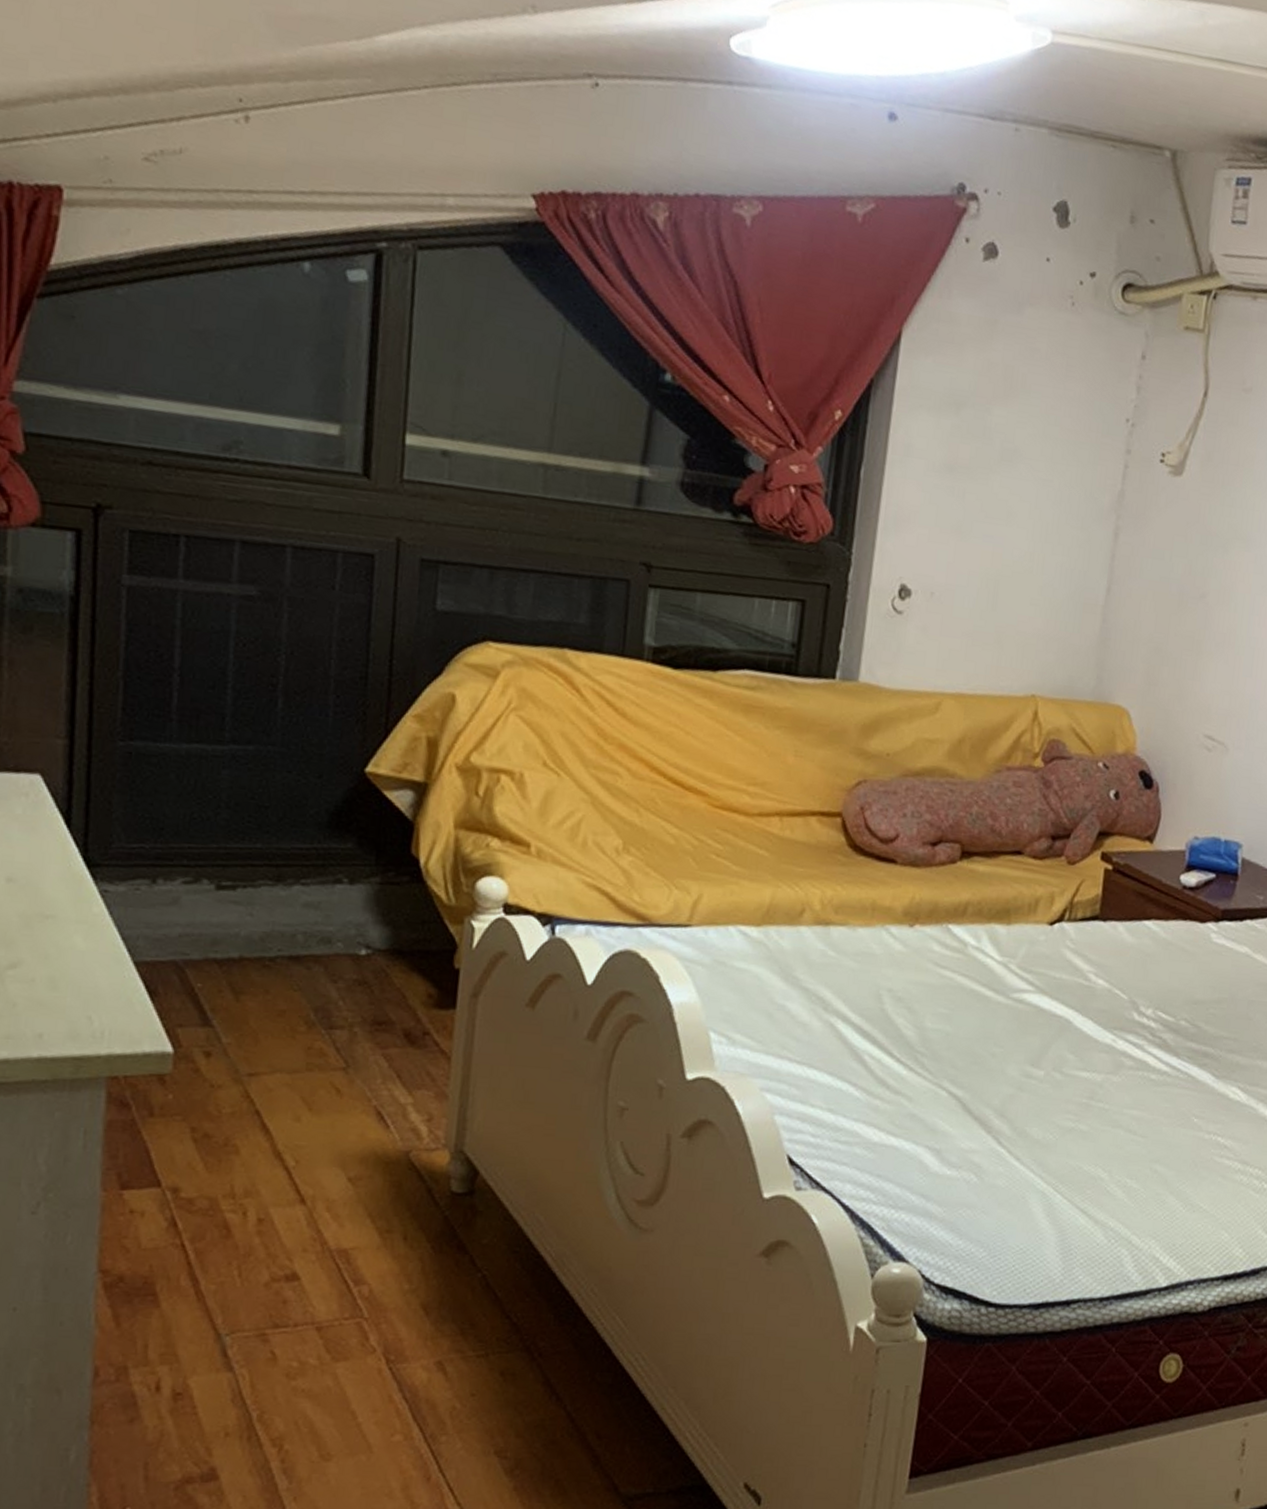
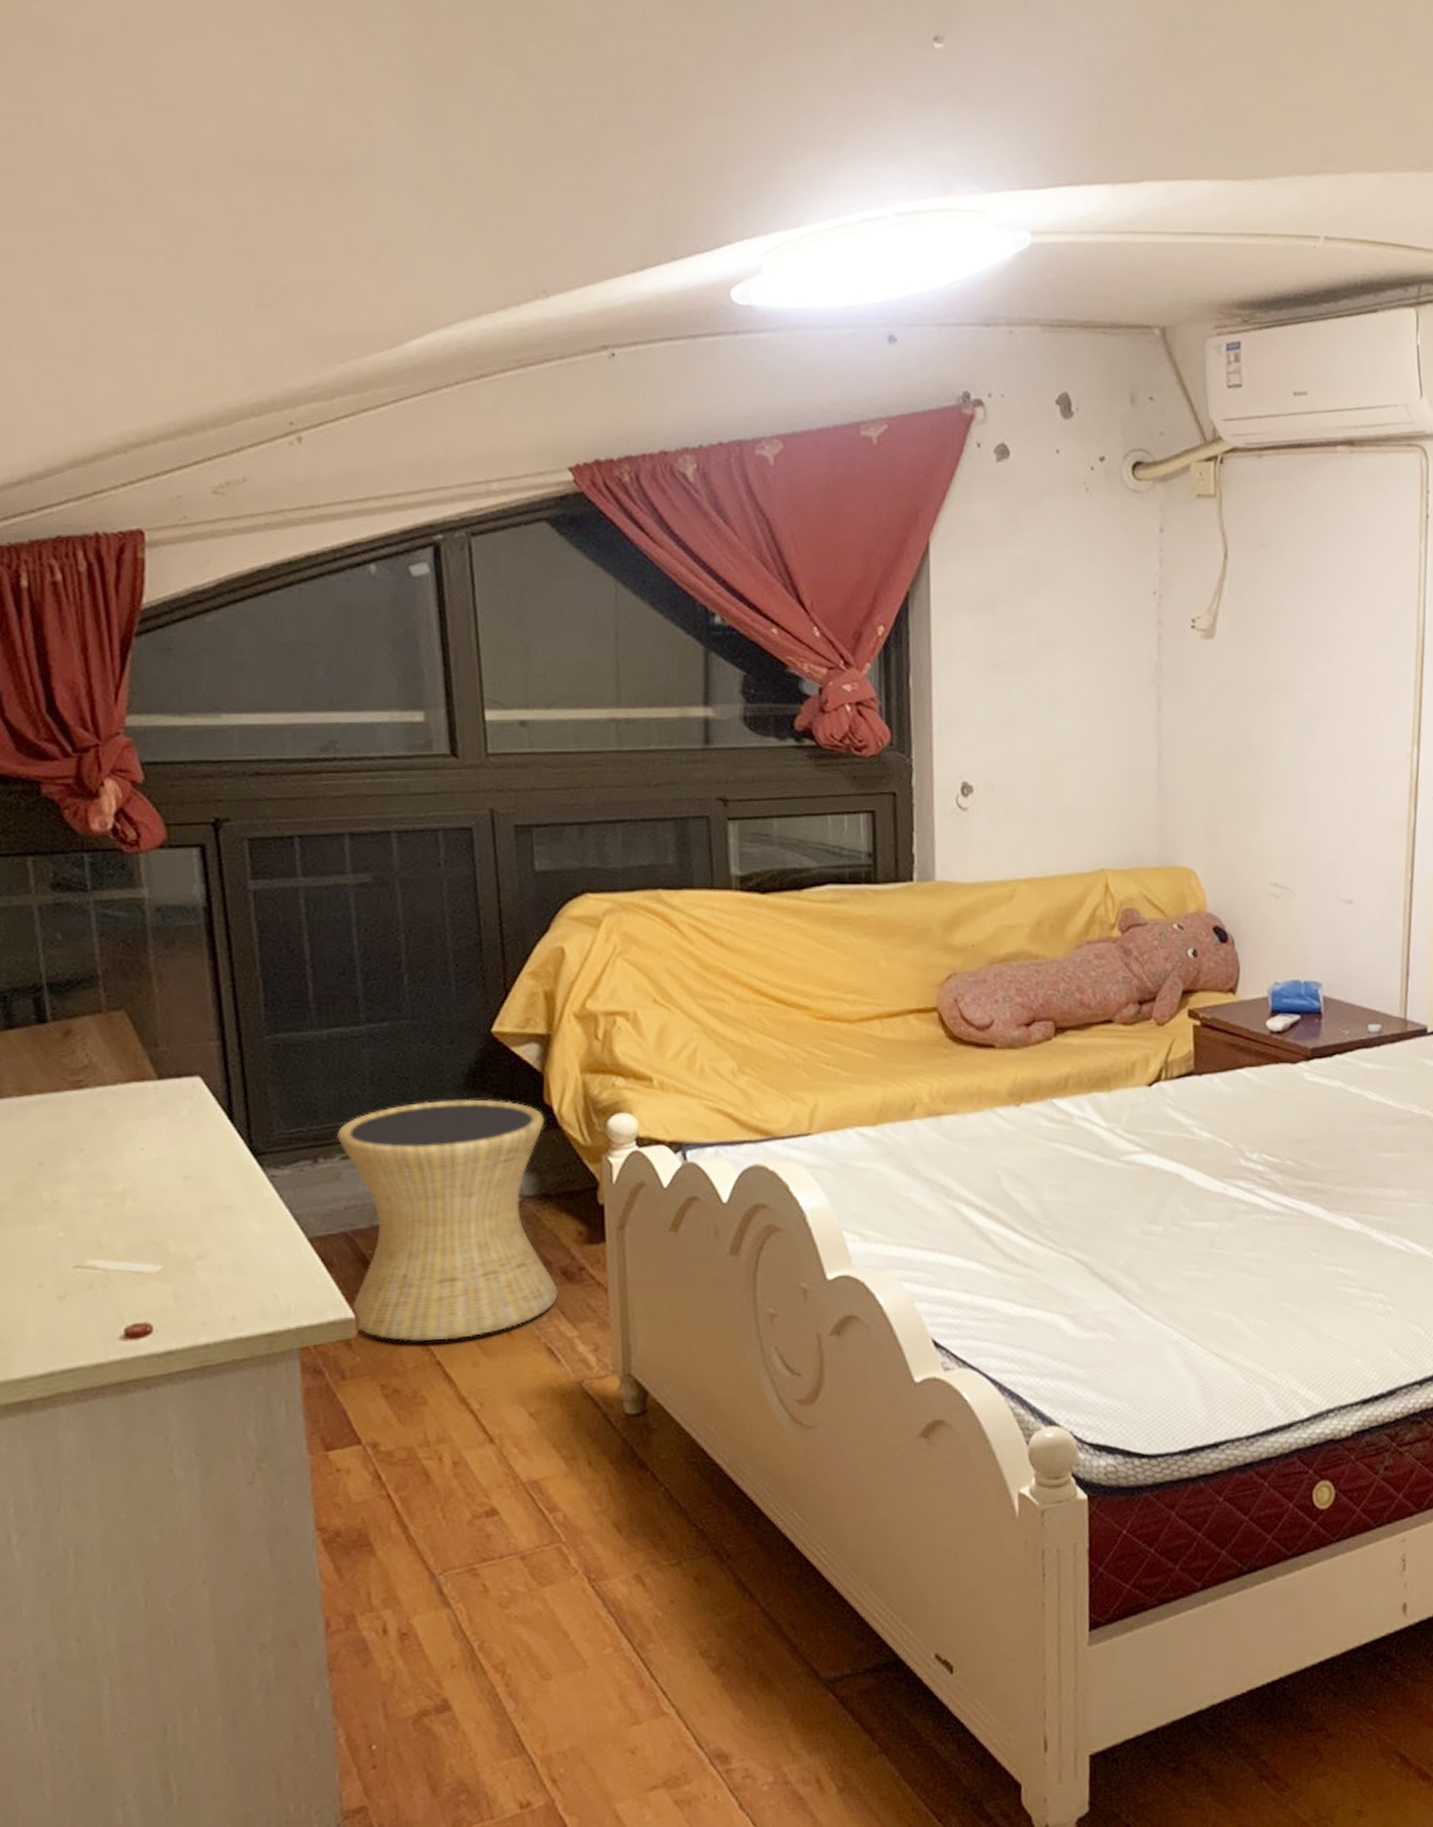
side table: none [171,834,409,1090] -> present [336,1099,558,1342]

